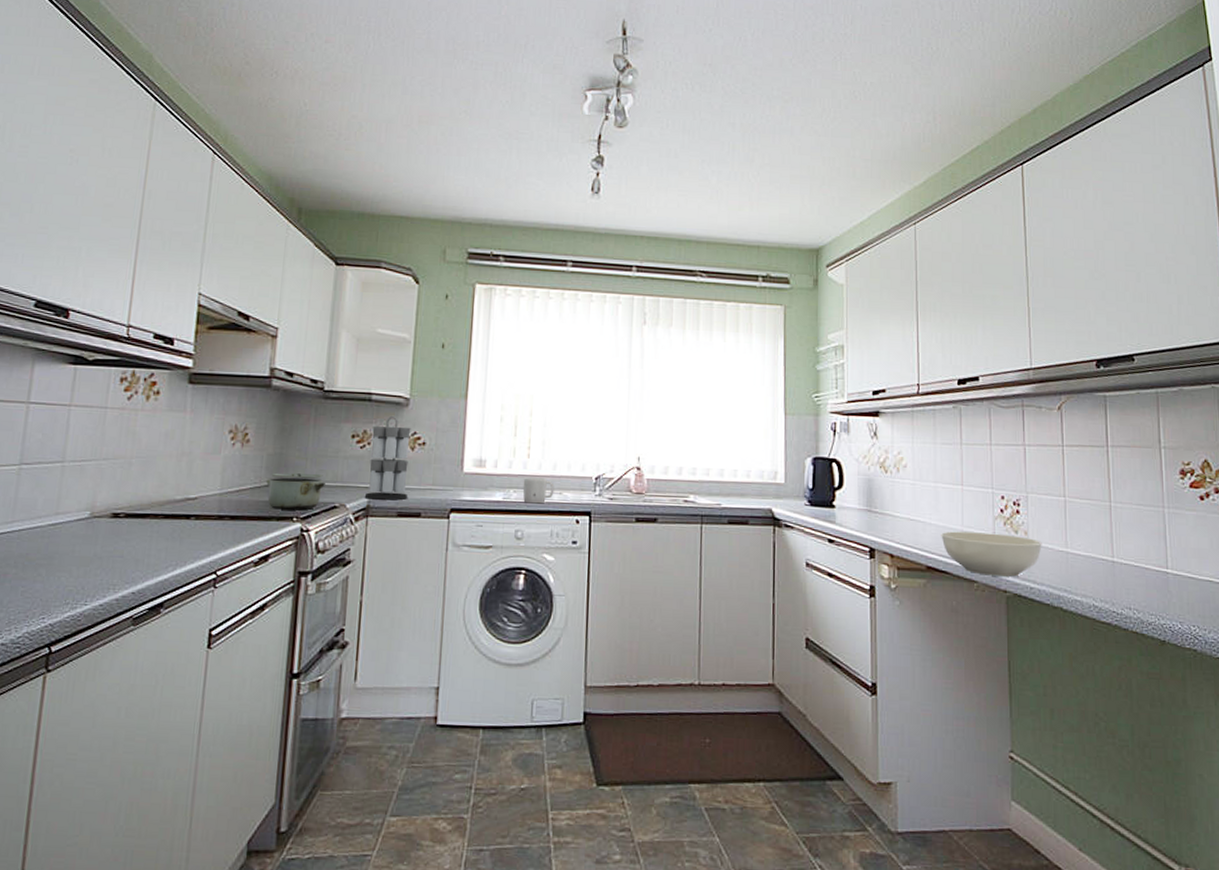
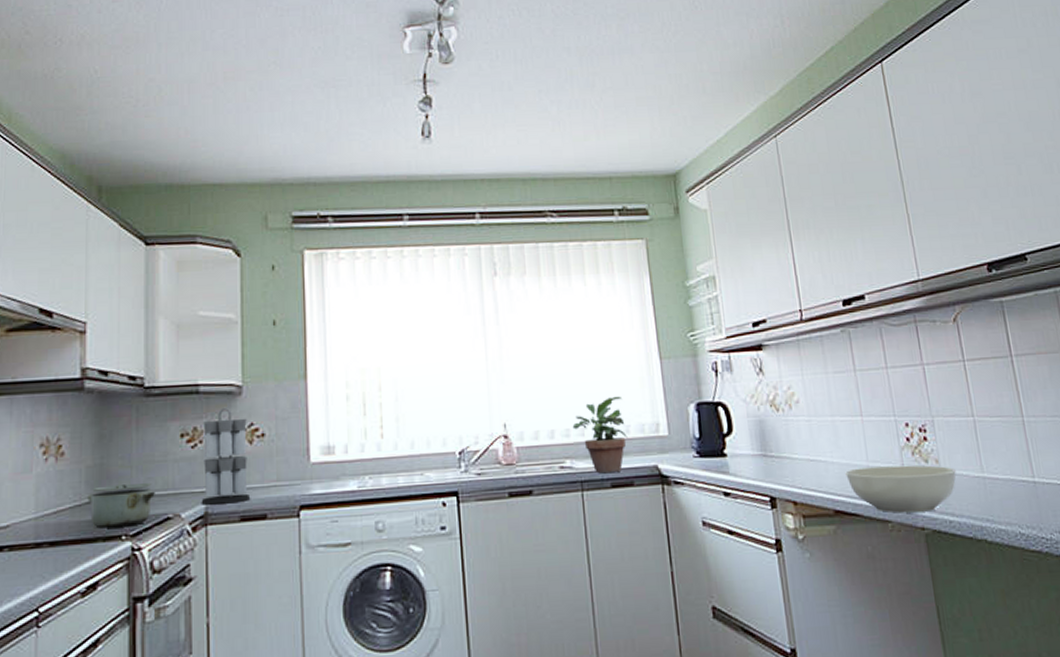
mug: present [522,477,555,504] -> none [378,459,415,490]
potted plant: none [699,443,748,511] -> present [572,396,628,474]

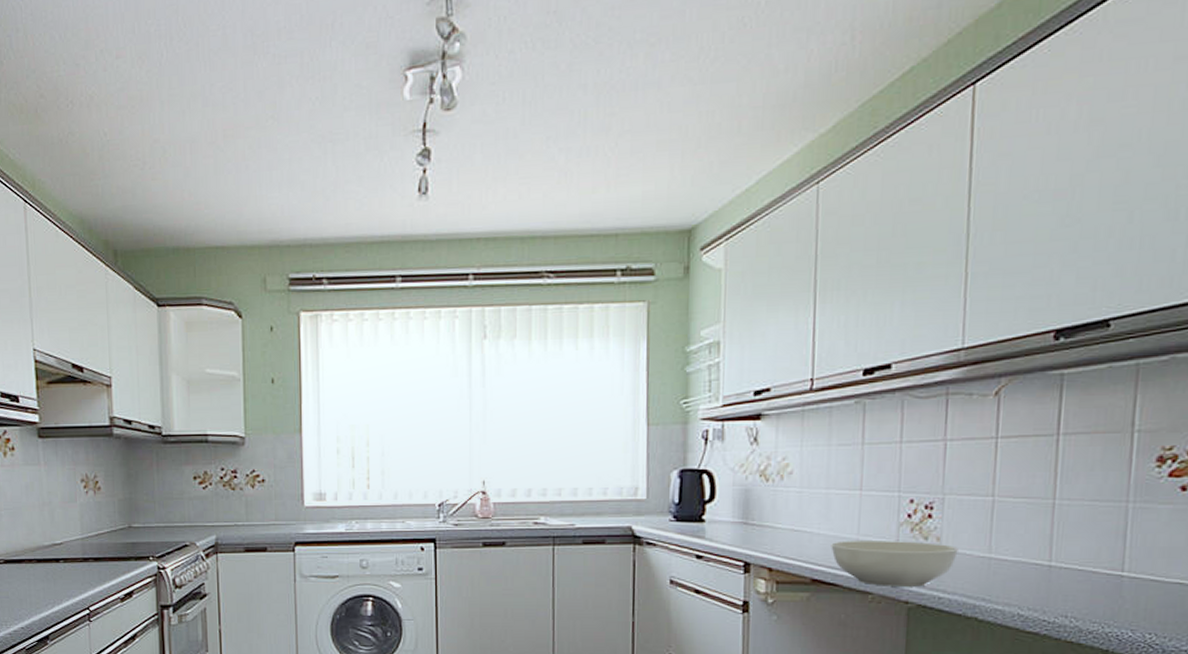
saucepan: present [87,483,155,529] -> none [121,516,174,550]
spice rack: present [201,407,251,505] -> none [212,455,253,537]
potted plant: present [572,396,628,474] -> none [550,459,604,531]

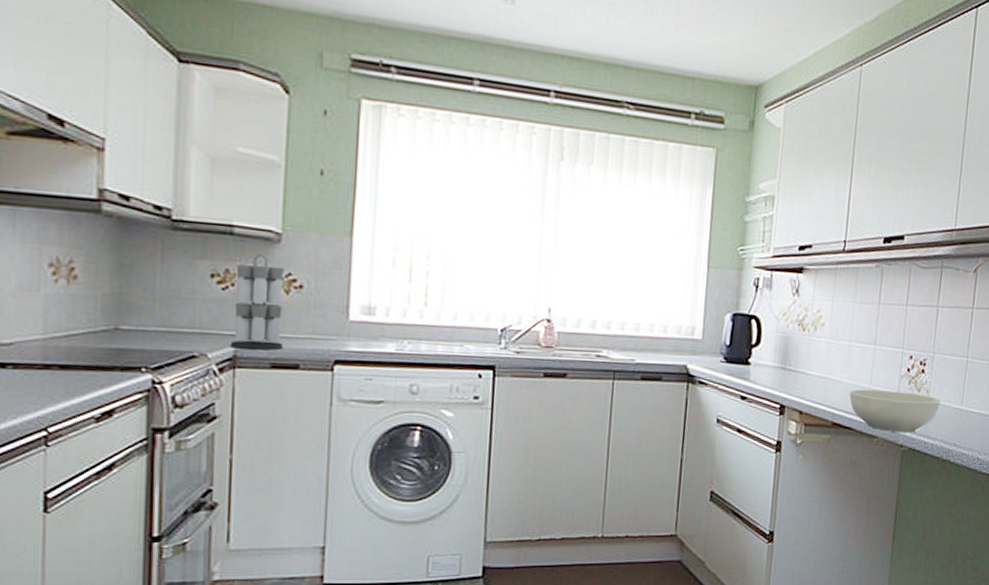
spice rack: none [212,455,253,537] -> present [229,252,285,351]

